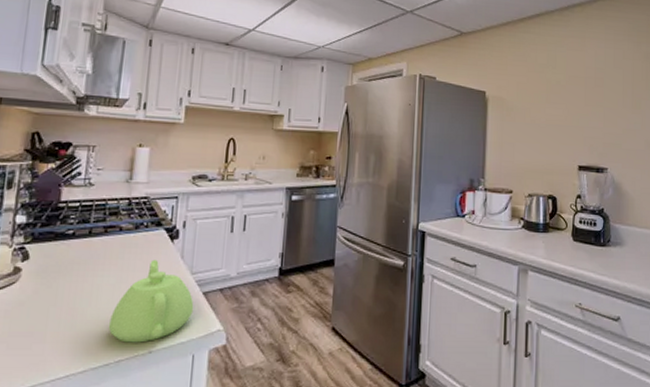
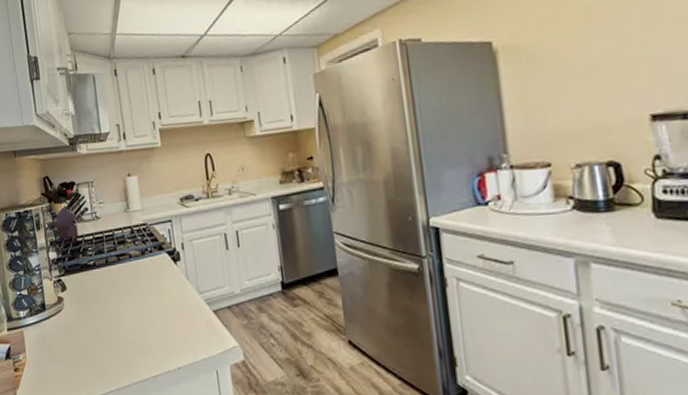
teapot: present [109,259,194,343] -> none [139,282,209,360]

